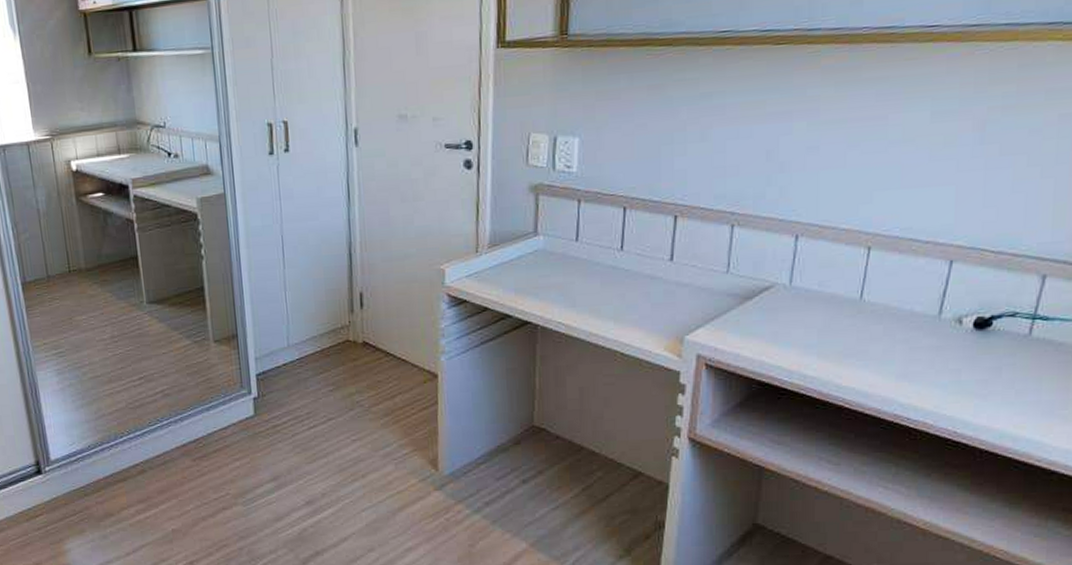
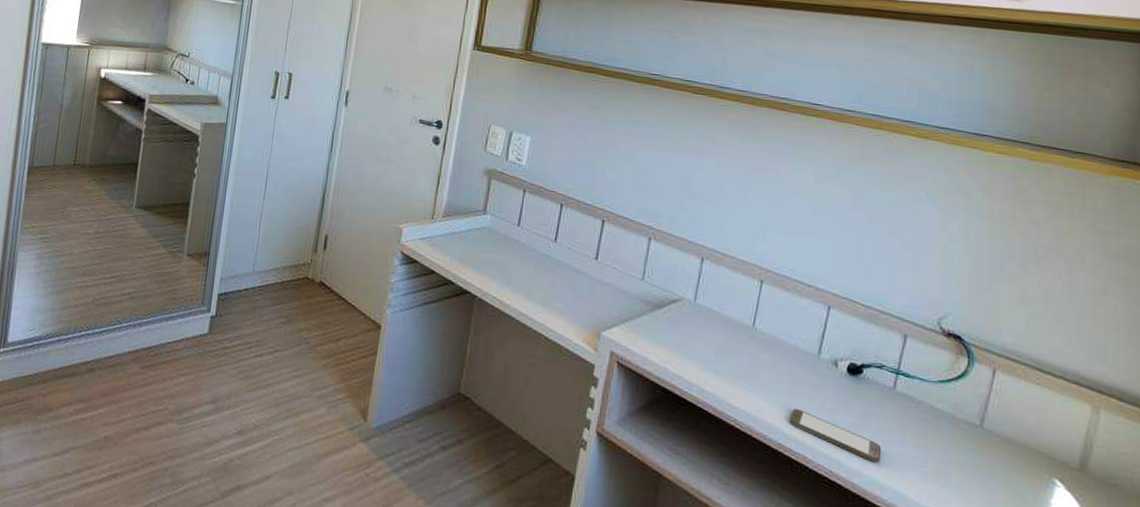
smartphone: none [906,376,1014,415] -> present [789,409,882,463]

